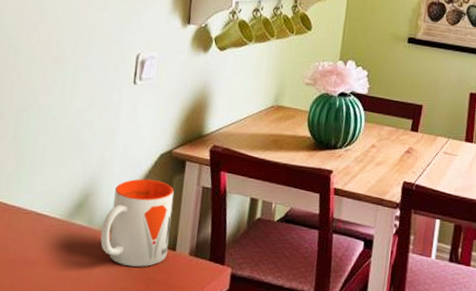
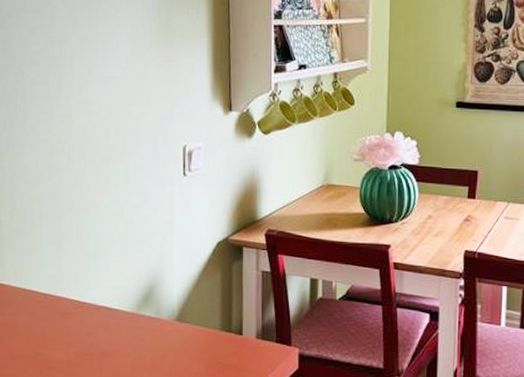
mug: present [100,179,174,267] -> none [169,268,235,353]

